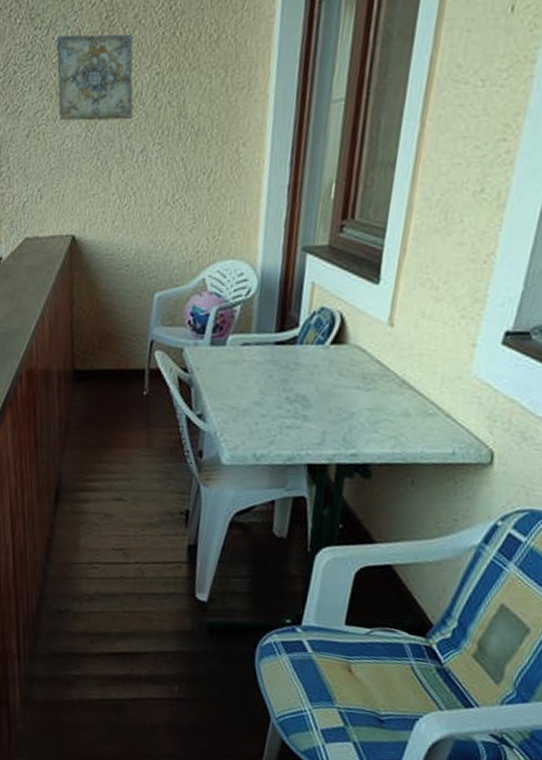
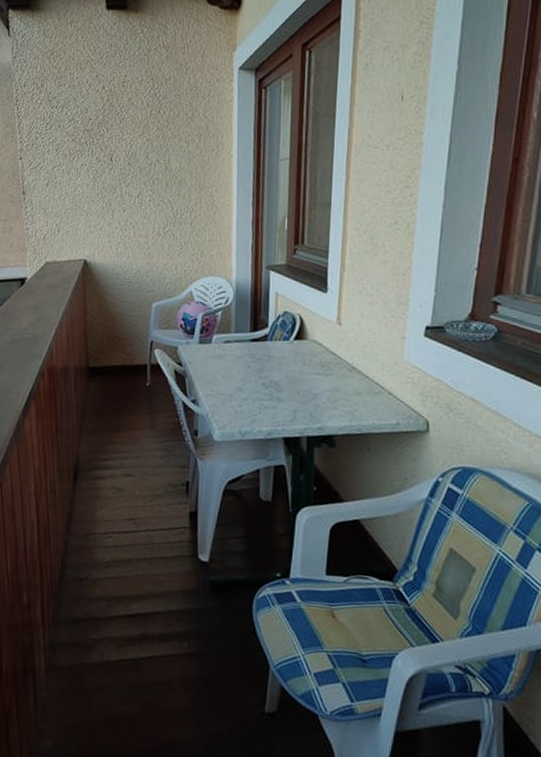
wall art: present [56,35,133,121] -> none [69,113,130,174]

